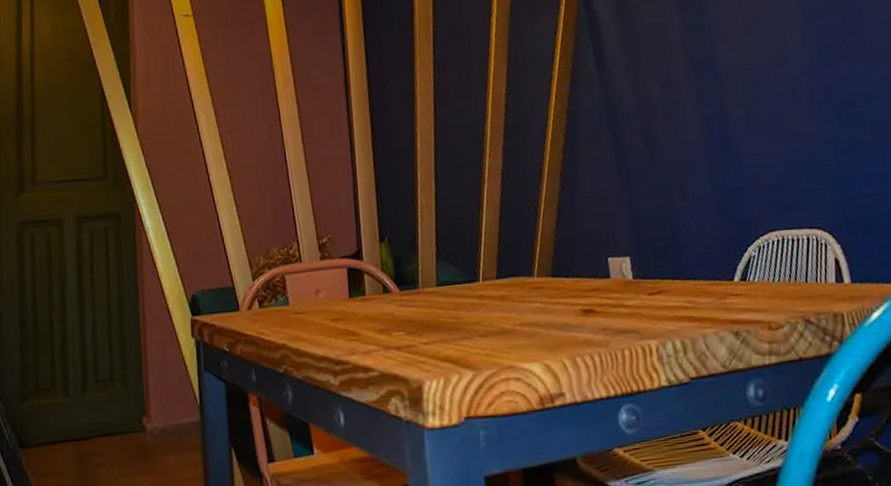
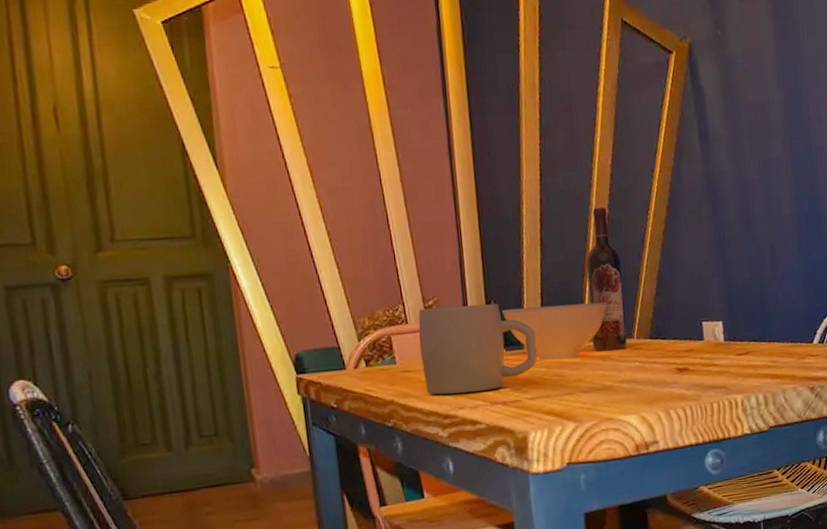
mug: none [312,240,433,339] -> present [418,304,537,395]
bowl: none [395,237,505,301] -> present [501,302,607,361]
wine bottle: none [481,138,528,292] -> present [586,208,628,352]

